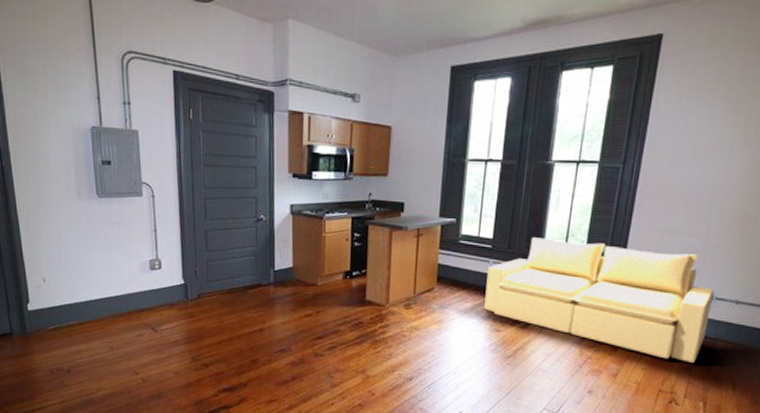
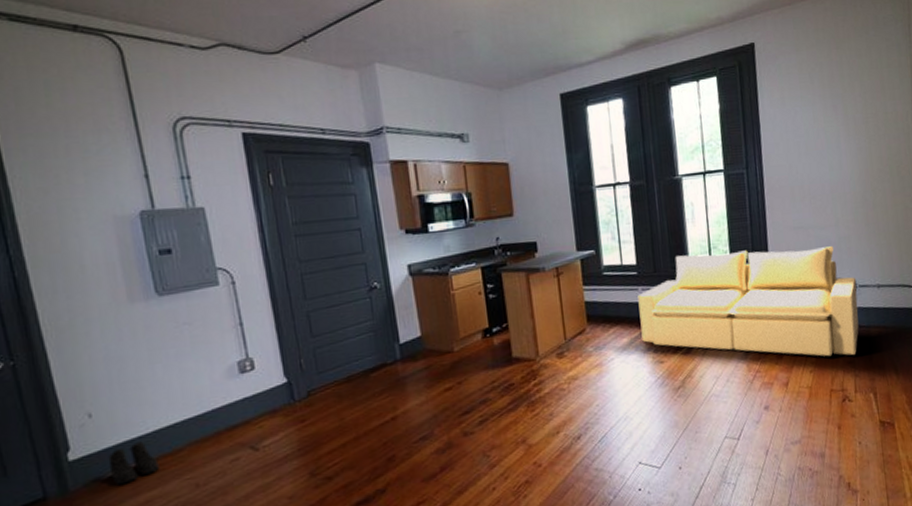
boots: none [54,306,87,336] -> present [108,441,159,485]

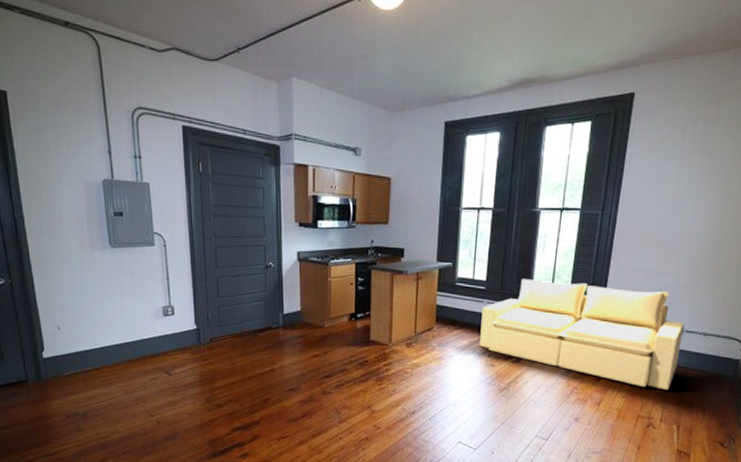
boots: present [108,441,159,485] -> none [69,353,102,381]

